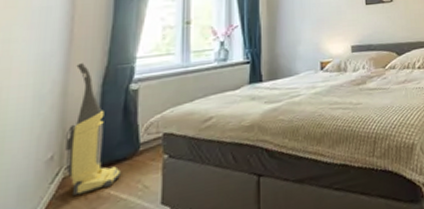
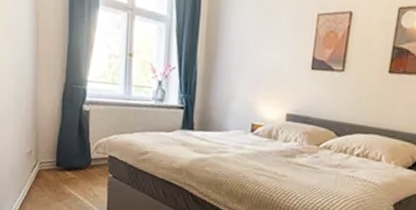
vacuum cleaner: present [64,63,120,195] -> none [38,76,78,187]

